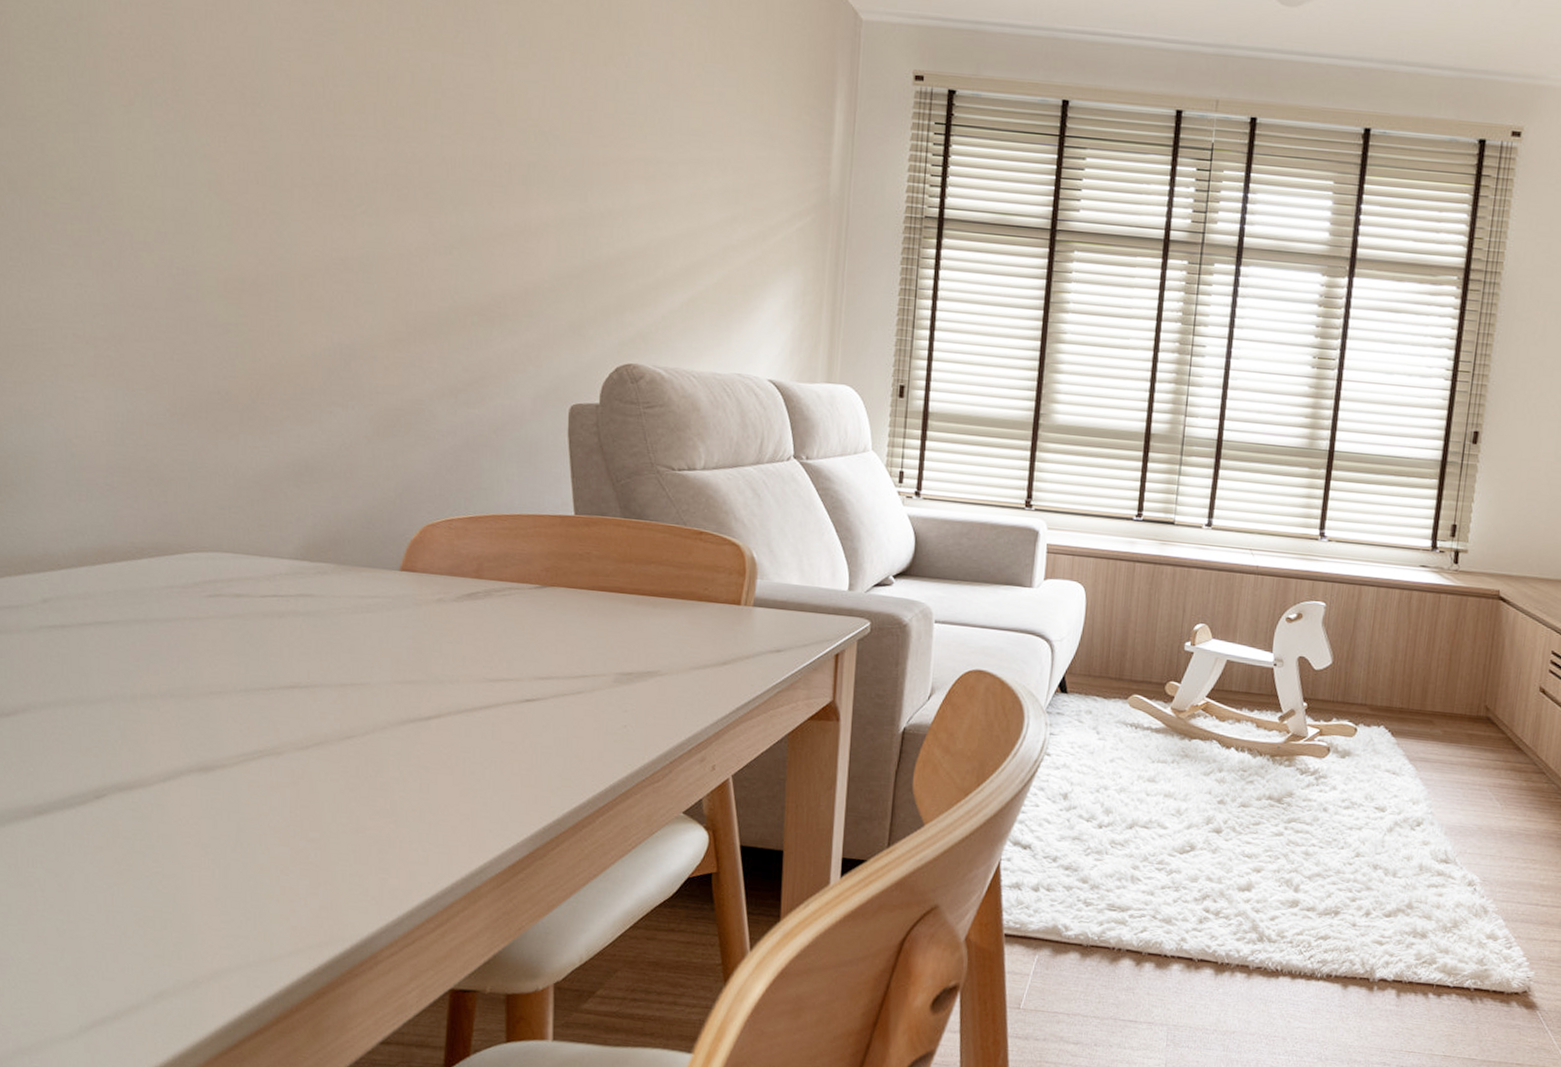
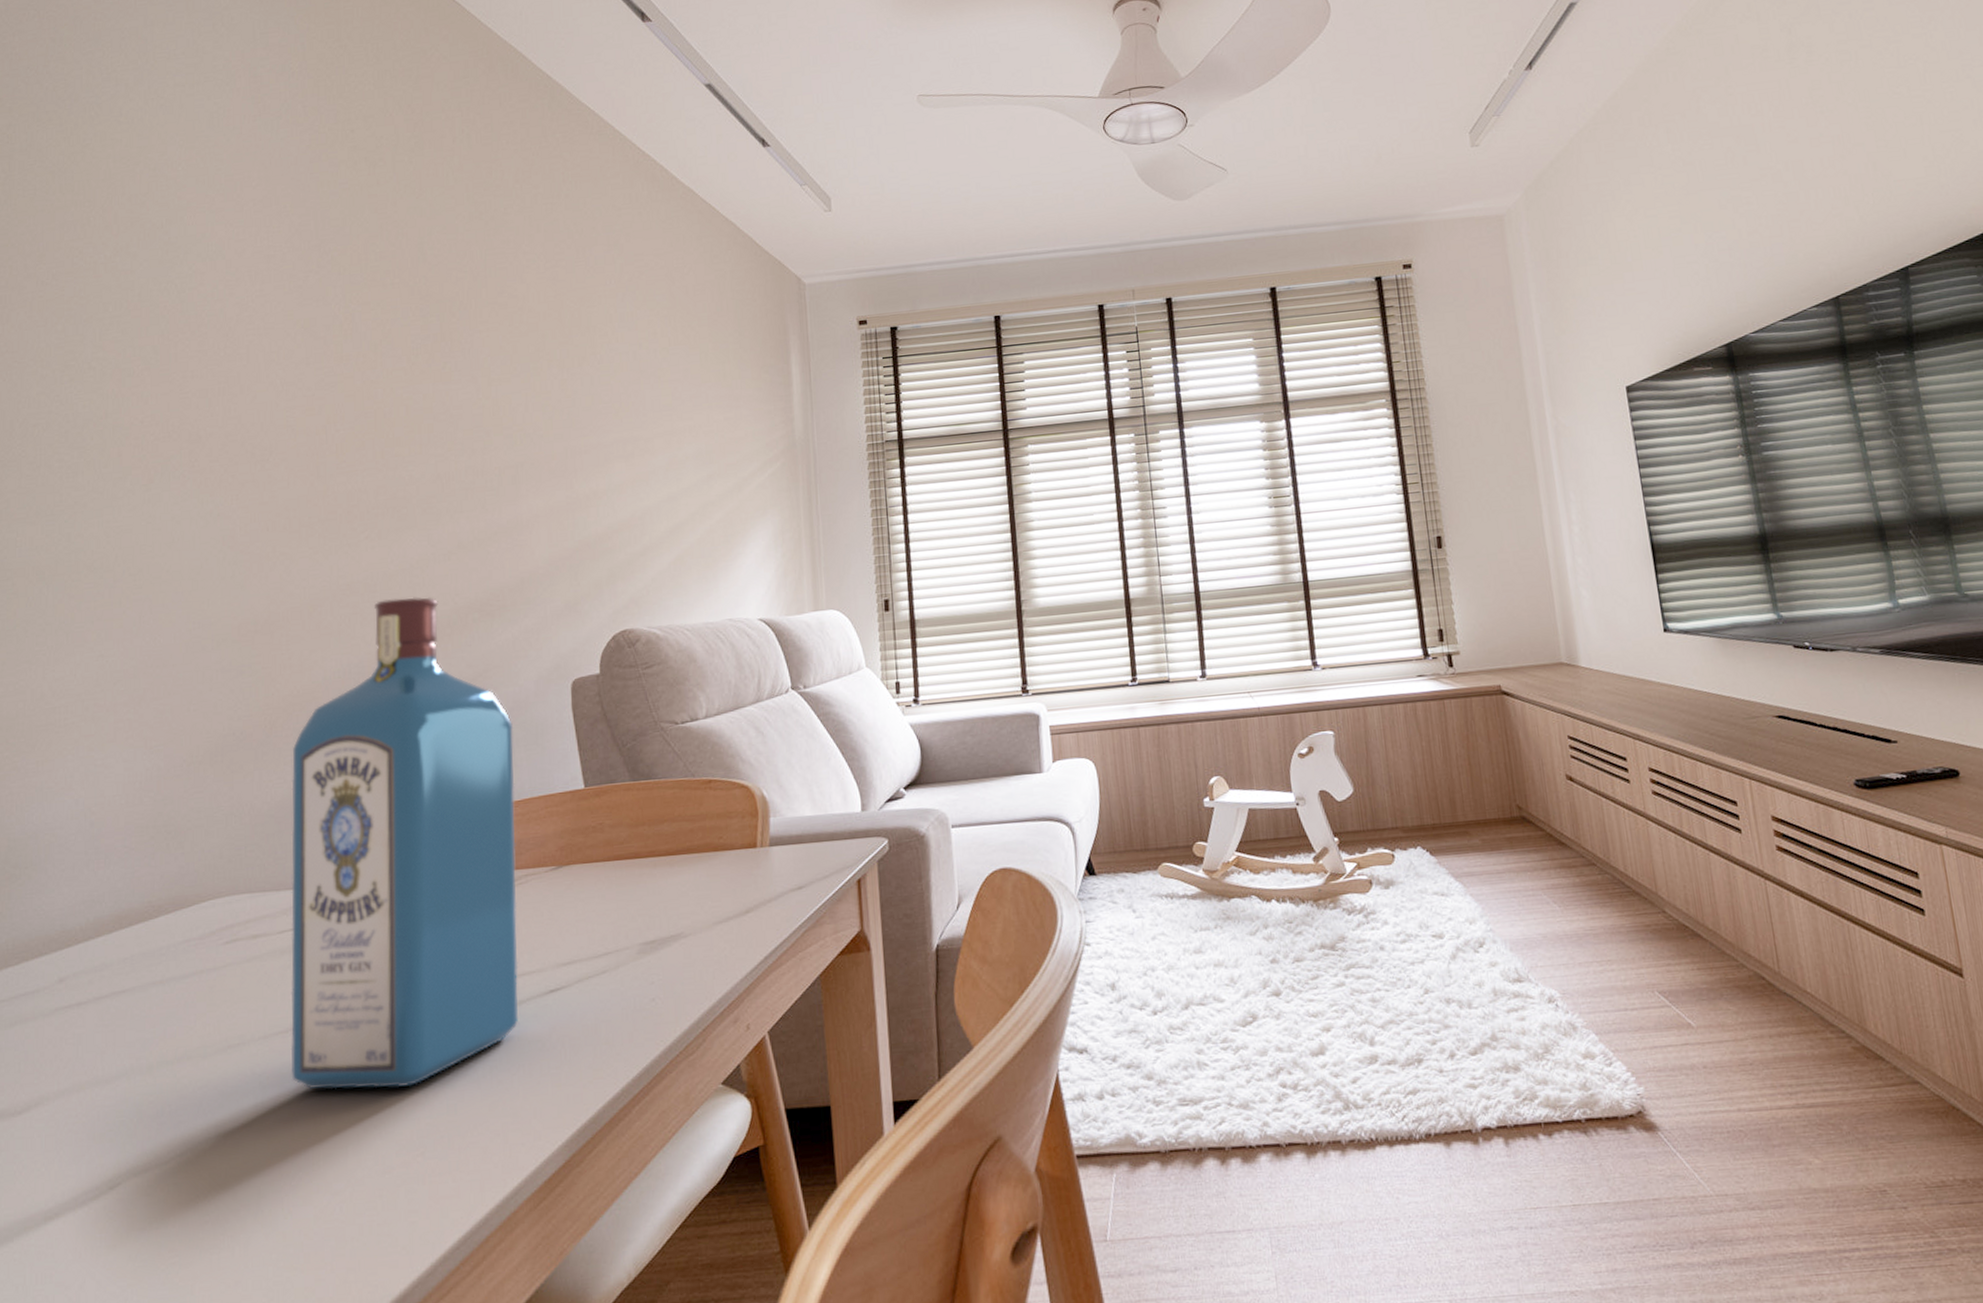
liquor: none [271,283,507,760] -> present [290,597,519,1090]

